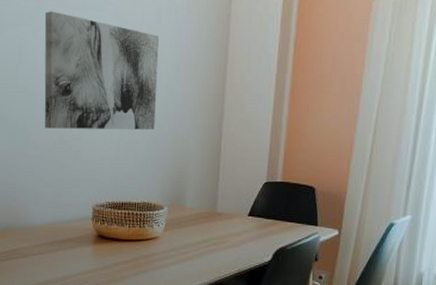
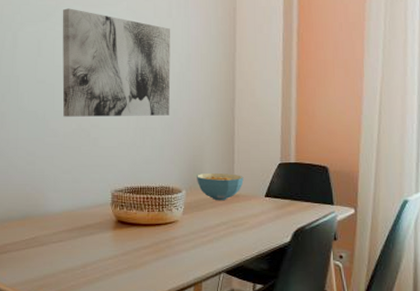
cereal bowl: none [179,190,227,219] -> present [197,172,244,201]

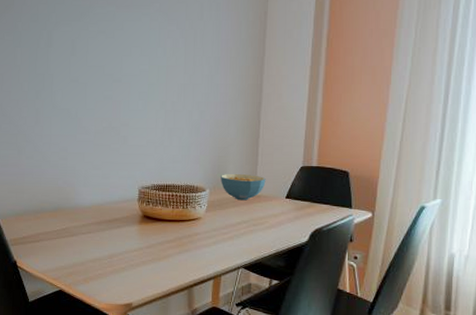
wall art: present [62,8,171,117] -> none [94,8,201,117]

